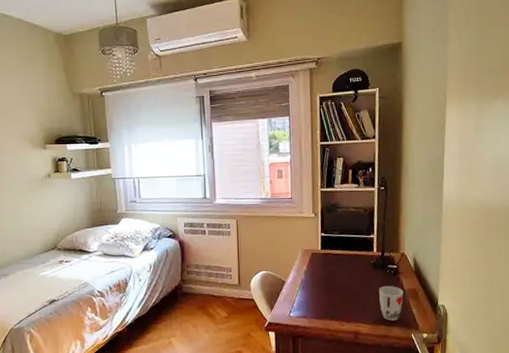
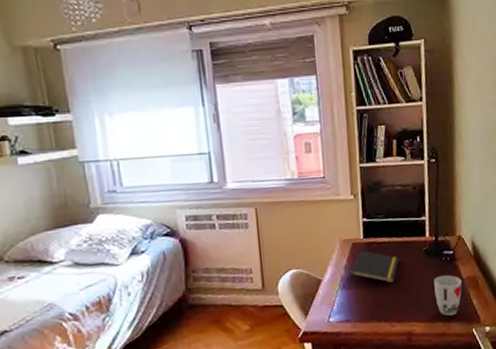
notepad: none [308,259,350,289] -> present [349,250,399,284]

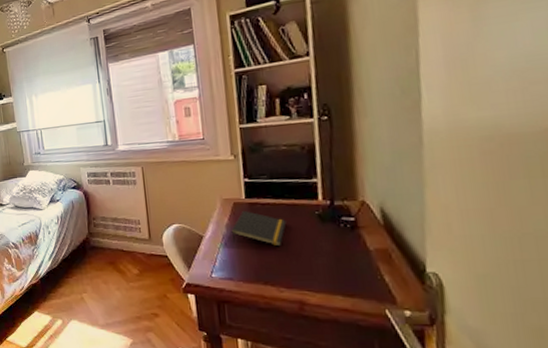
cup: present [434,275,462,316] -> none [330,243,369,290]

